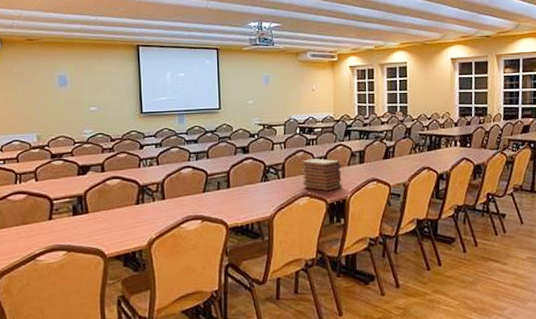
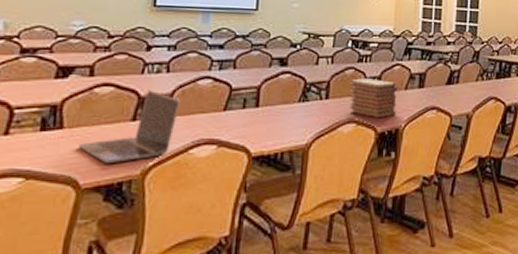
laptop: none [101,179,170,239] -> present [78,89,180,165]

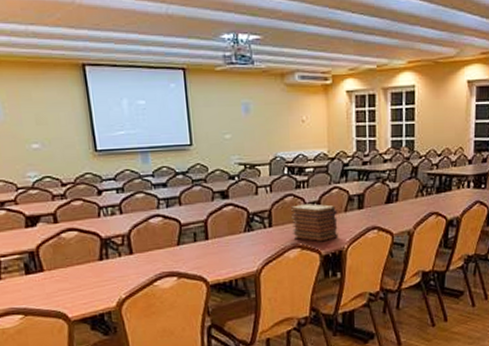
laptop: present [78,89,180,165] -> none [60,231,138,300]

